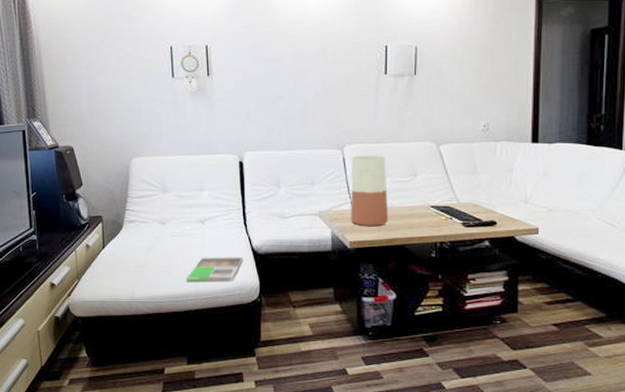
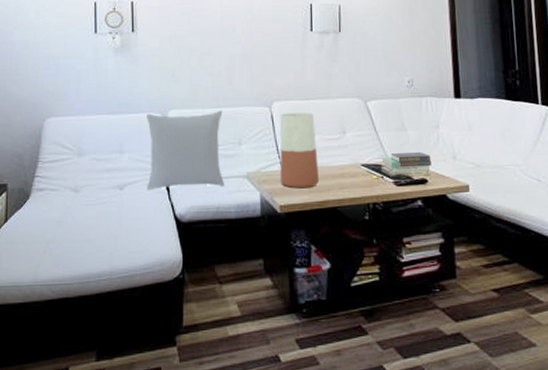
magazine: present [185,257,243,283] -> none [98,226,165,259]
pillow: none [224,152,297,224] -> present [147,110,224,190]
books: none [450,195,502,219] -> present [380,151,432,177]

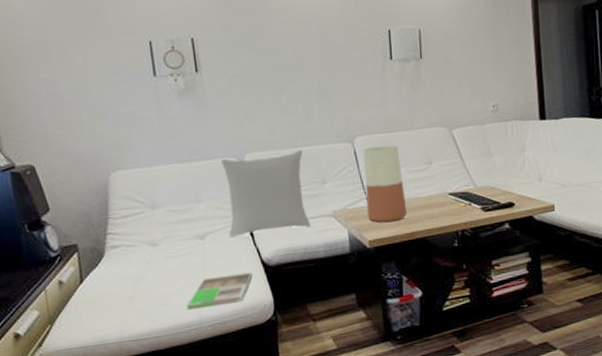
magazine: none [98,226,165,259] -> present [186,272,253,310]
books: present [380,151,432,177] -> none [468,176,518,204]

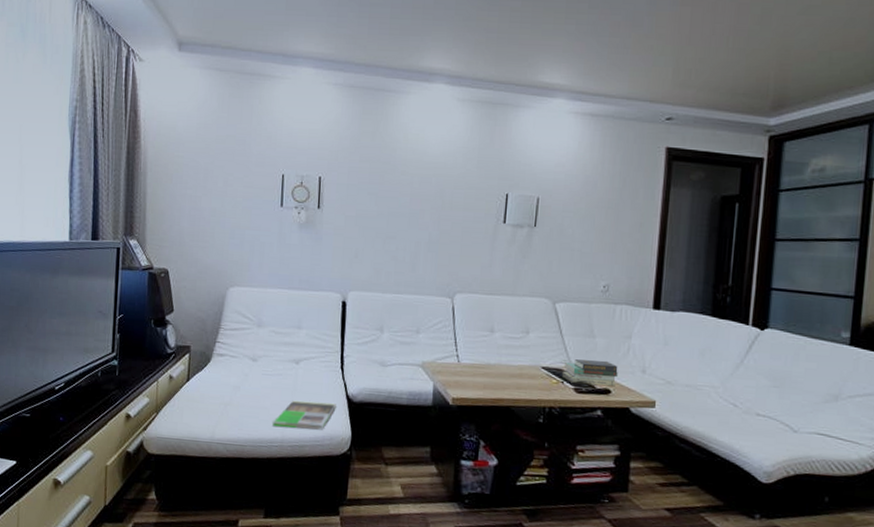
pillow: present [221,149,310,237] -> none [322,292,403,372]
vase: present [363,145,408,223] -> none [455,306,498,384]
books: none [468,176,518,204] -> present [561,359,618,386]

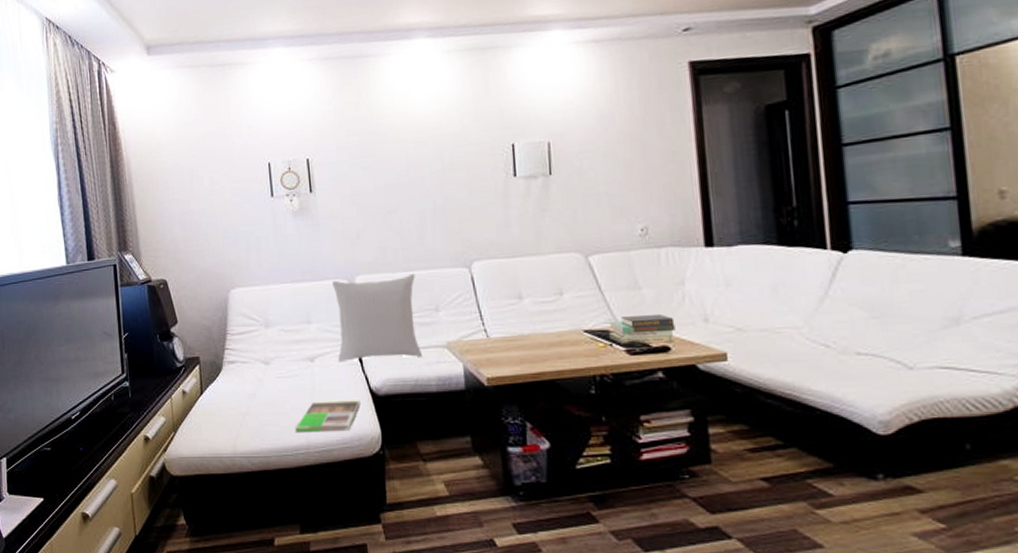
pillow: none [322,292,403,372] -> present [332,273,422,362]

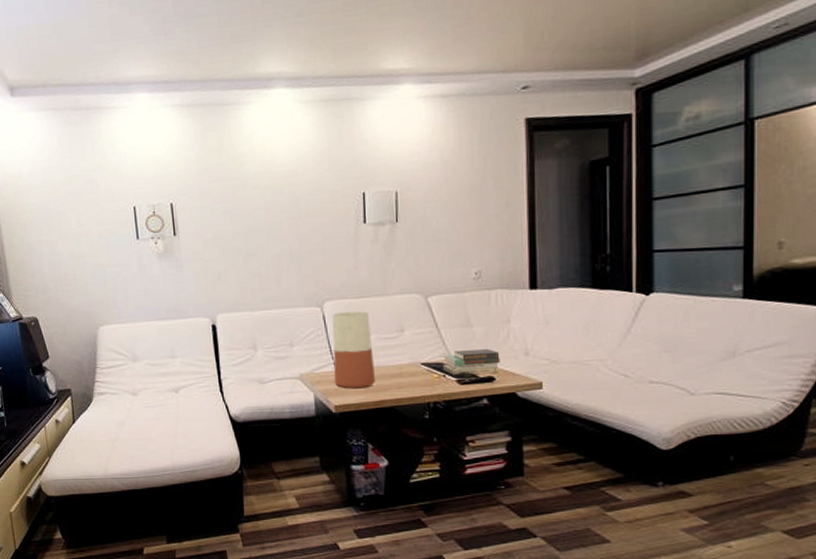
magazine: present [294,400,360,433] -> none [160,426,221,456]
pillow: present [332,273,422,362] -> none [195,312,277,392]
vase: none [481,272,533,359] -> present [332,311,376,389]

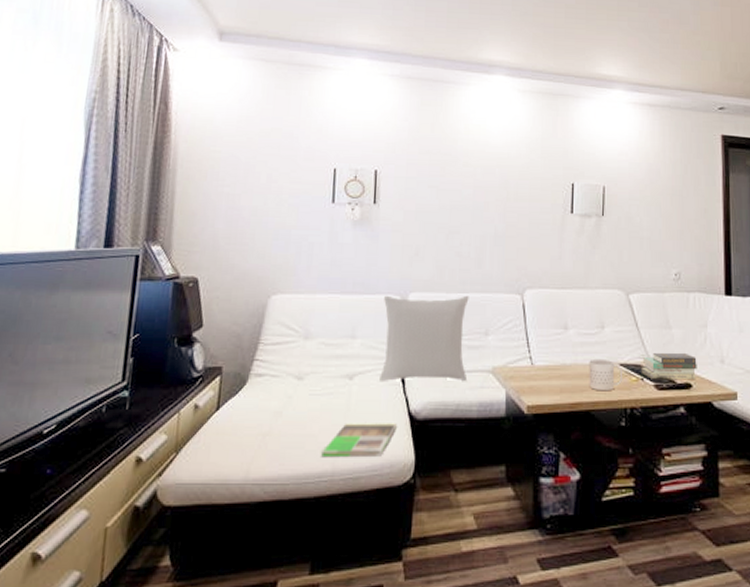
magazine: none [160,426,221,456] -> present [320,423,397,458]
pillow: none [195,312,277,392] -> present [380,295,469,381]
vase: present [332,311,376,389] -> none [529,302,573,388]
mug: none [391,359,424,389] -> present [589,358,622,392]

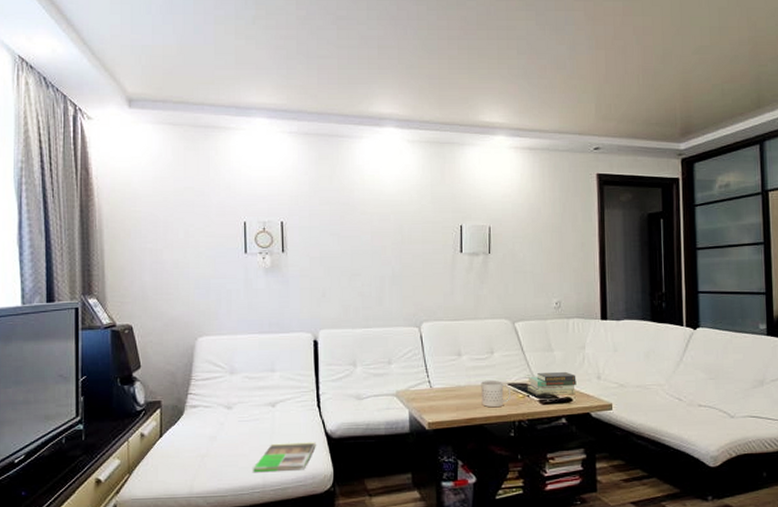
pillow: present [380,295,469,381] -> none [297,330,374,407]

